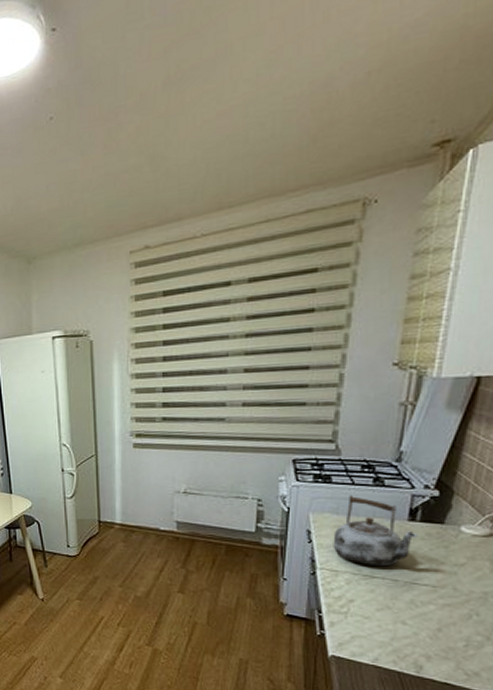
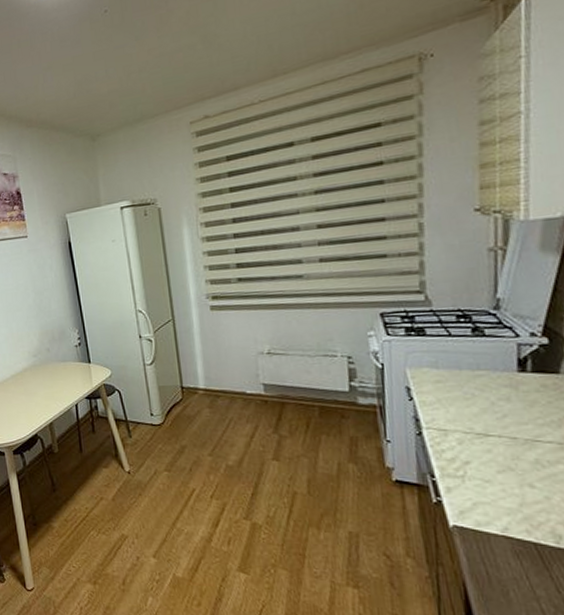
kettle: present [333,495,418,567] -> none [435,347,532,423]

